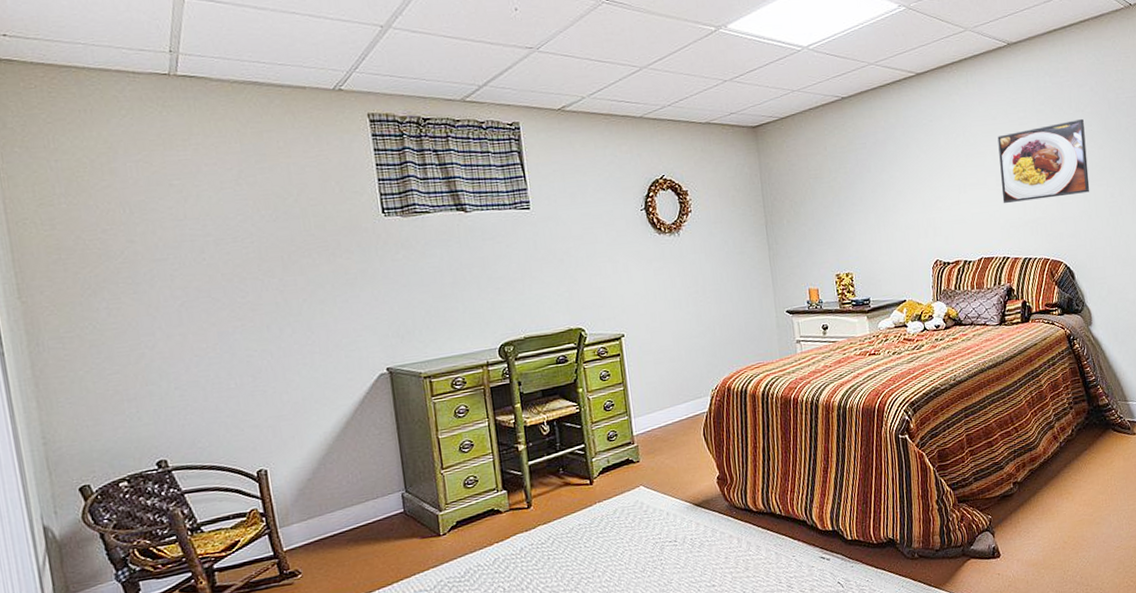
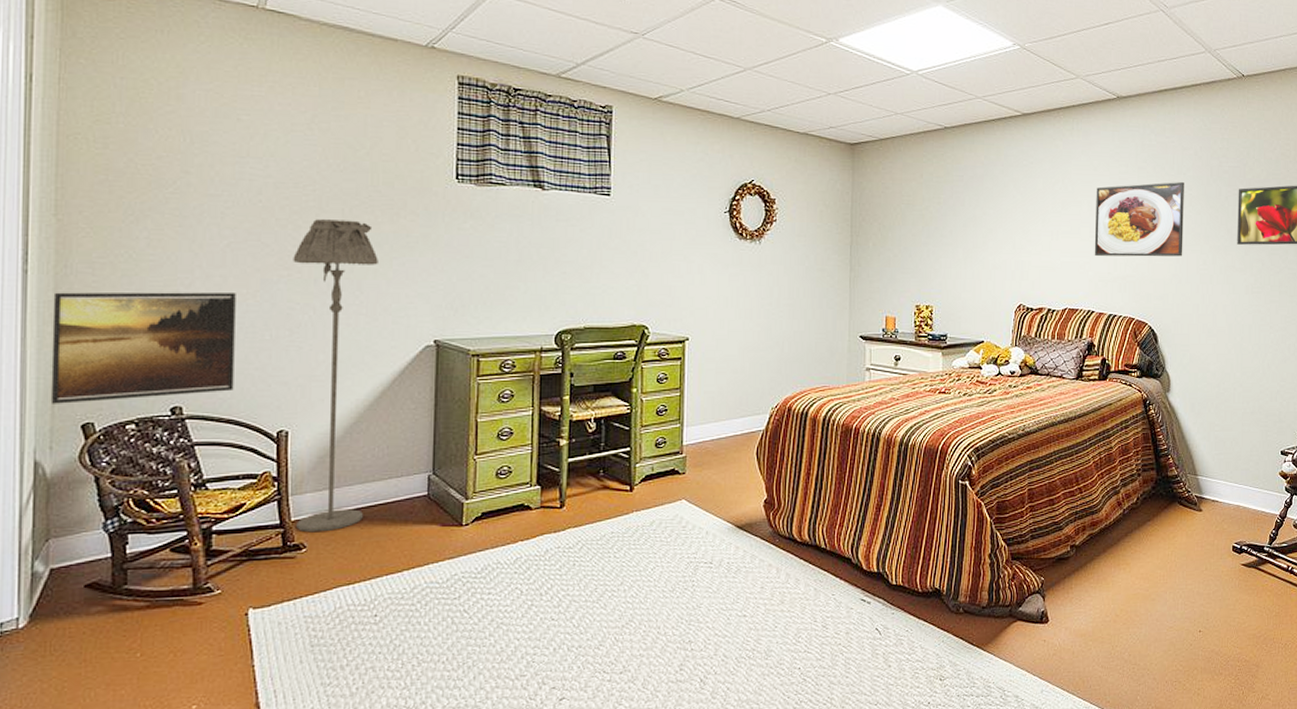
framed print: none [31,348,211,473] -> present [50,292,236,404]
floor lamp: none [243,265,348,560] -> present [293,219,378,533]

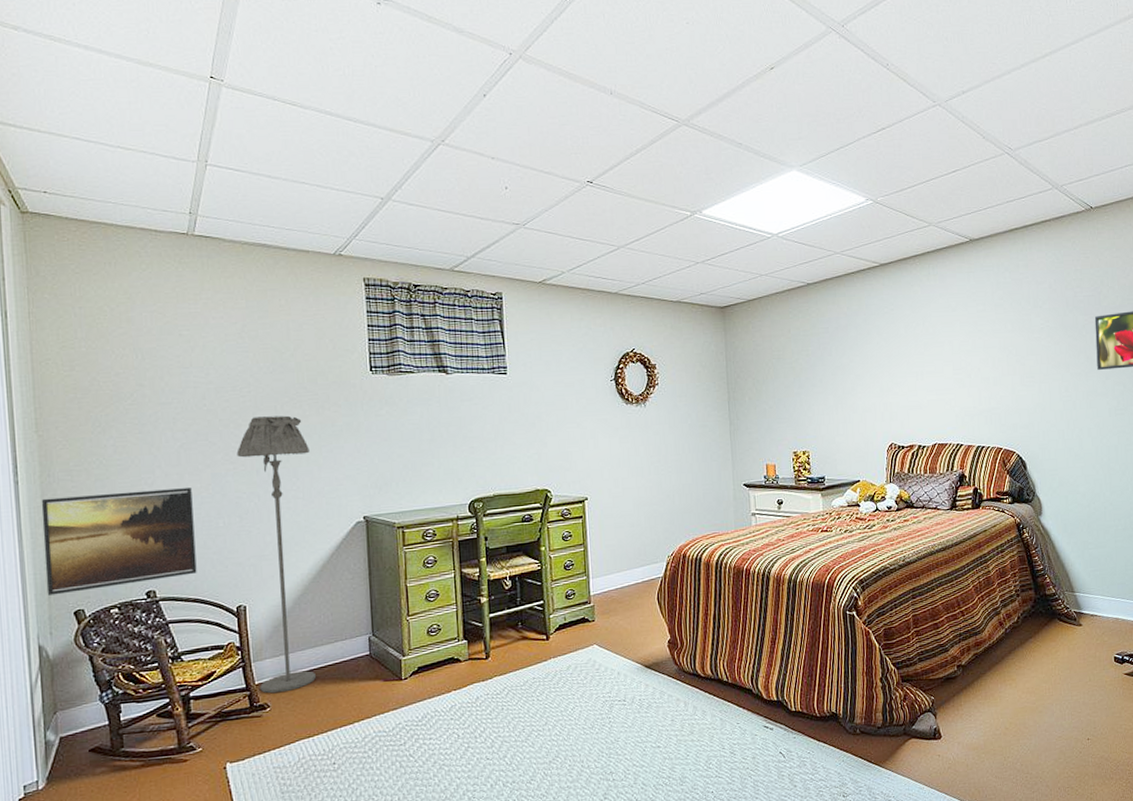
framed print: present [1094,182,1184,257] -> none [956,315,1045,392]

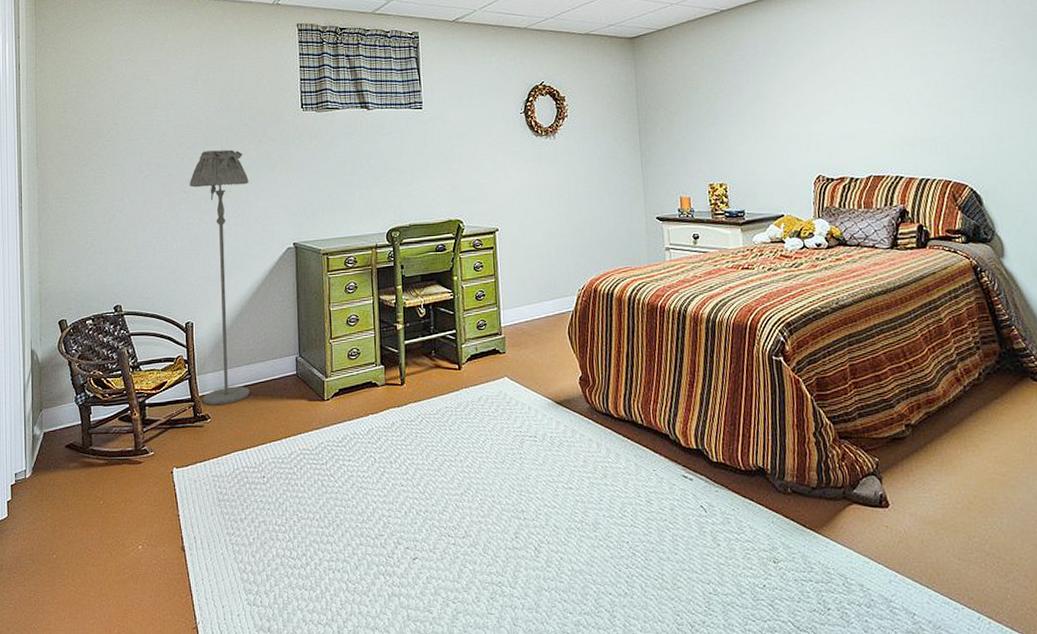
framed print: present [41,488,197,595] -> none [38,214,155,306]

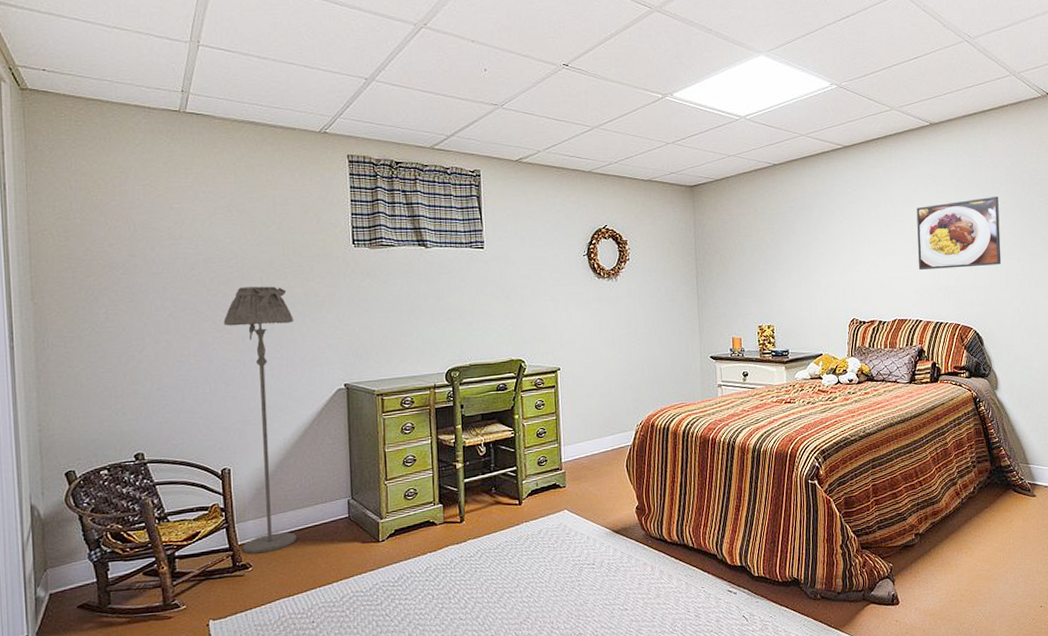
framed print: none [890,33,1002,119] -> present [916,197,1002,270]

